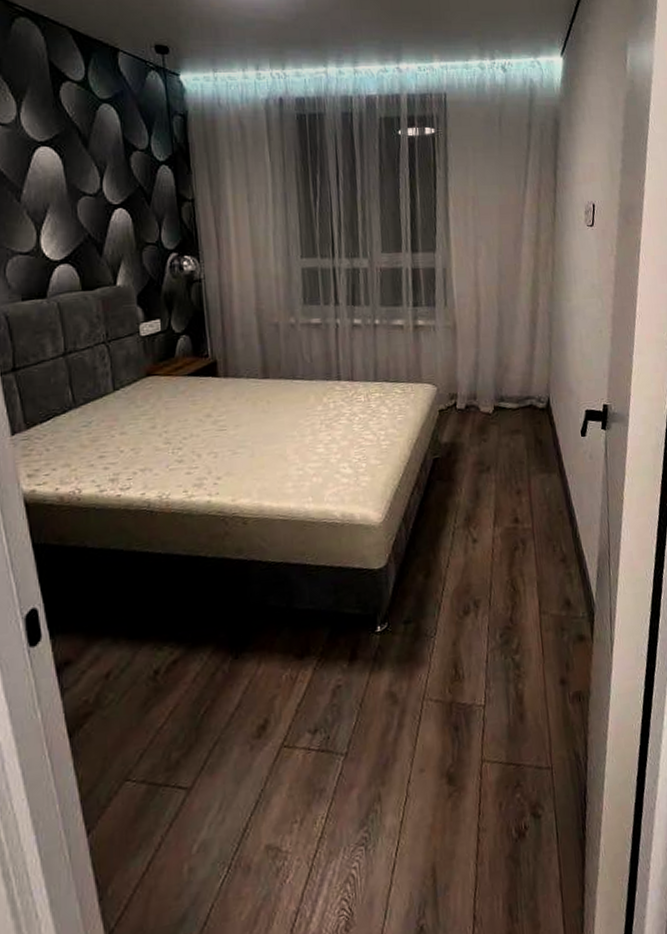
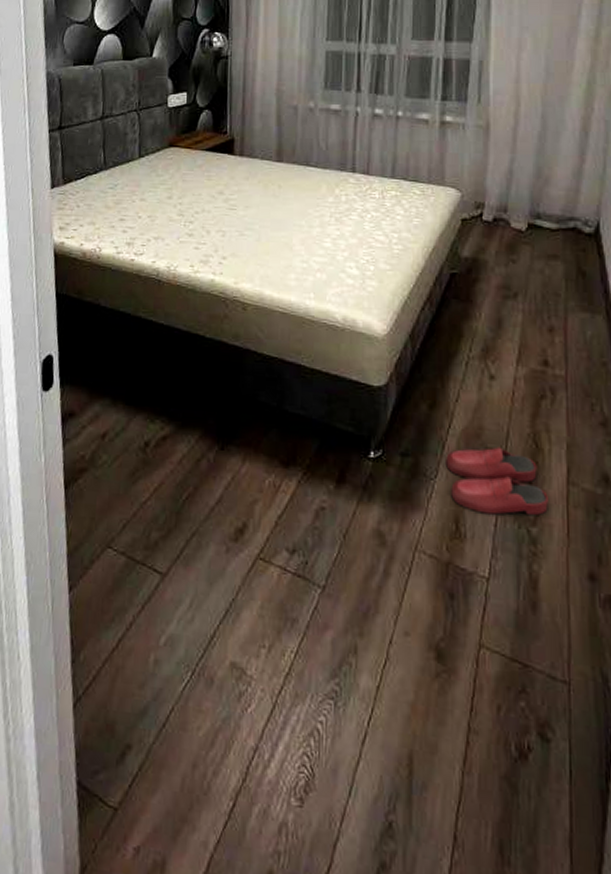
slippers: none [442,597,527,655] -> present [446,446,548,516]

